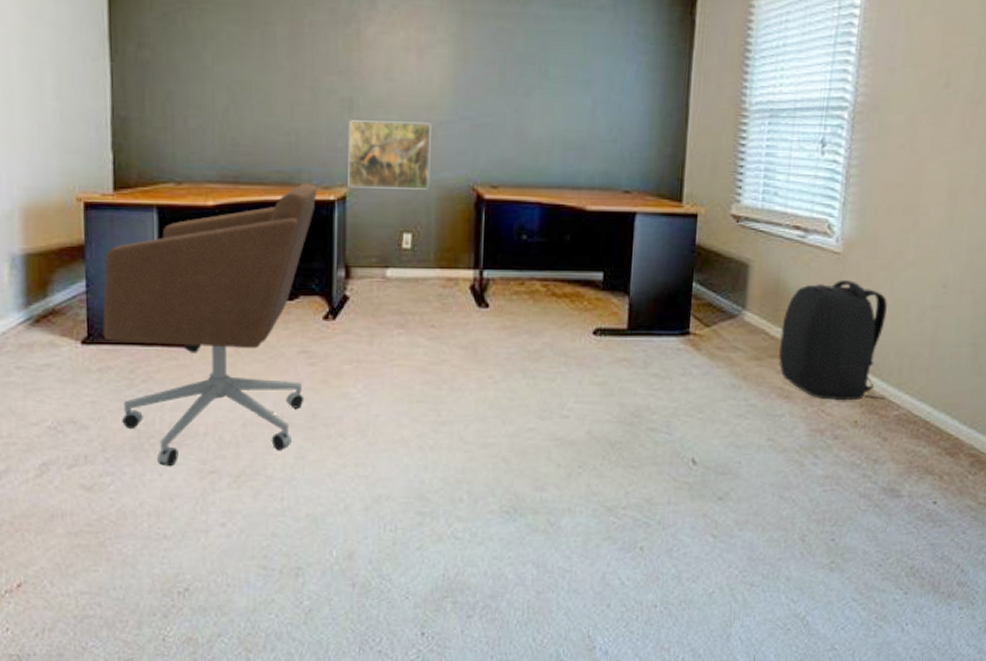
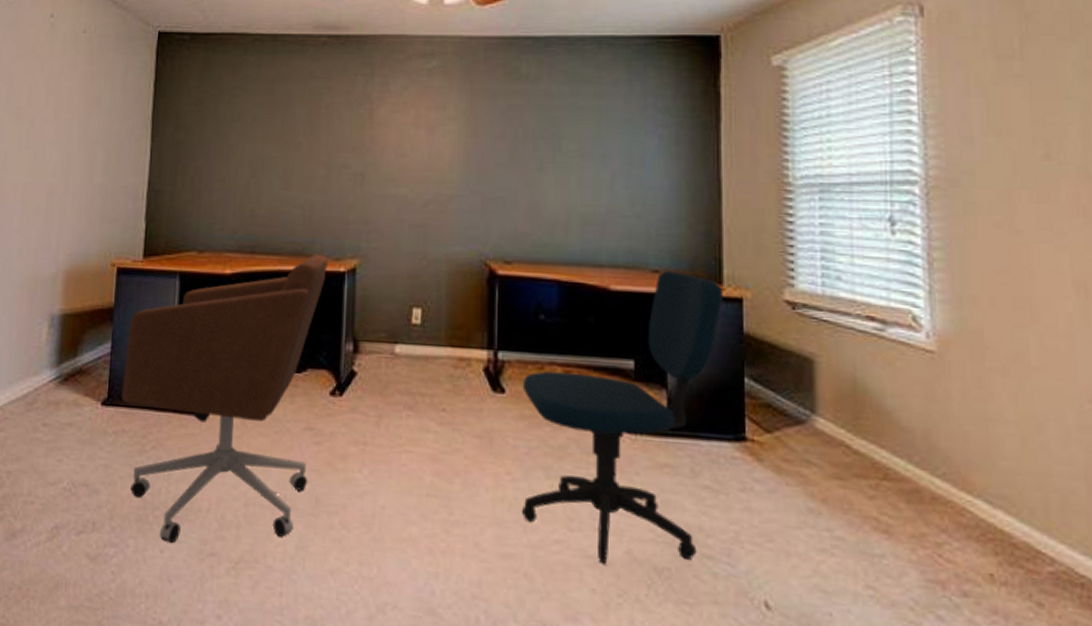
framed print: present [348,120,431,190] -> none [358,194,441,264]
office chair: none [500,190,683,444] -> present [521,270,724,564]
backpack: present [779,280,887,401] -> none [866,385,1030,549]

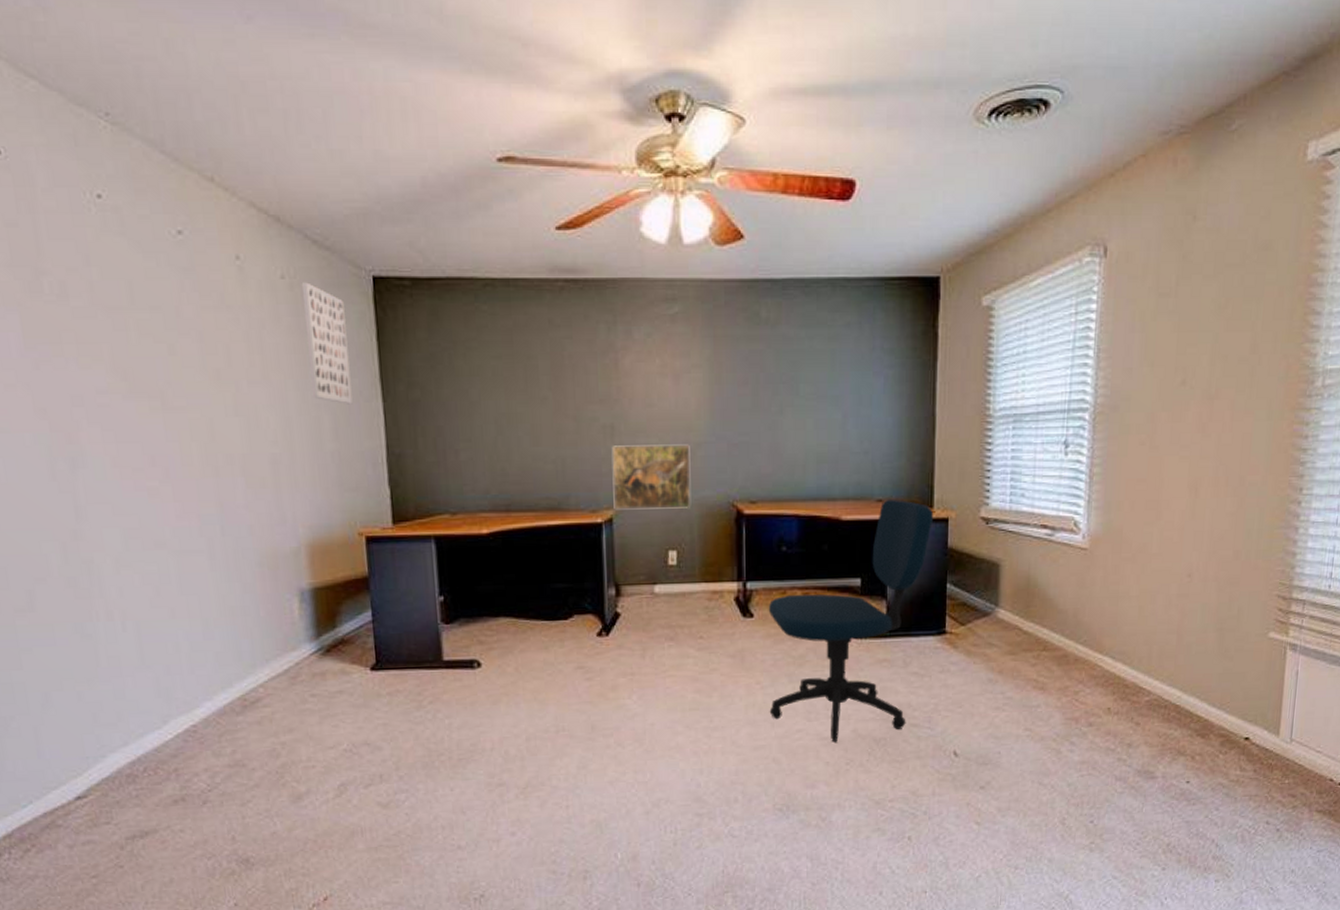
wall art: none [91,36,131,143] -> present [301,282,353,405]
office chair: present [121,253,329,544] -> none [388,507,586,782]
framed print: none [358,194,441,264] -> present [611,444,691,510]

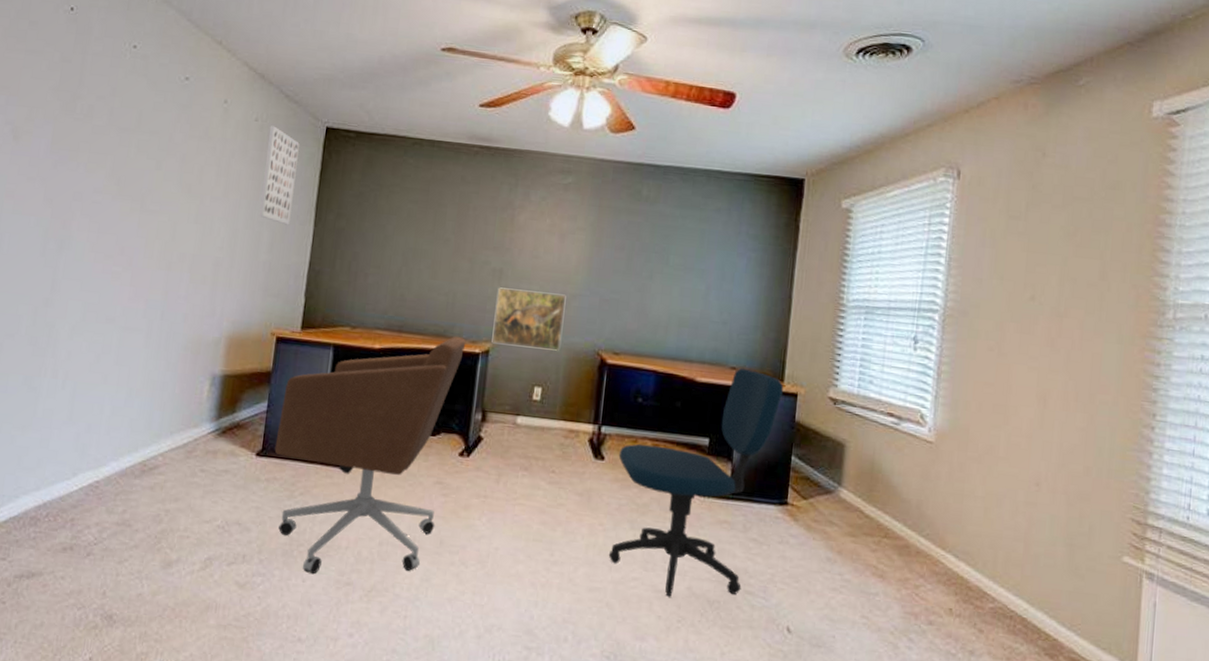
office chair: none [388,507,586,782] -> present [274,336,466,575]

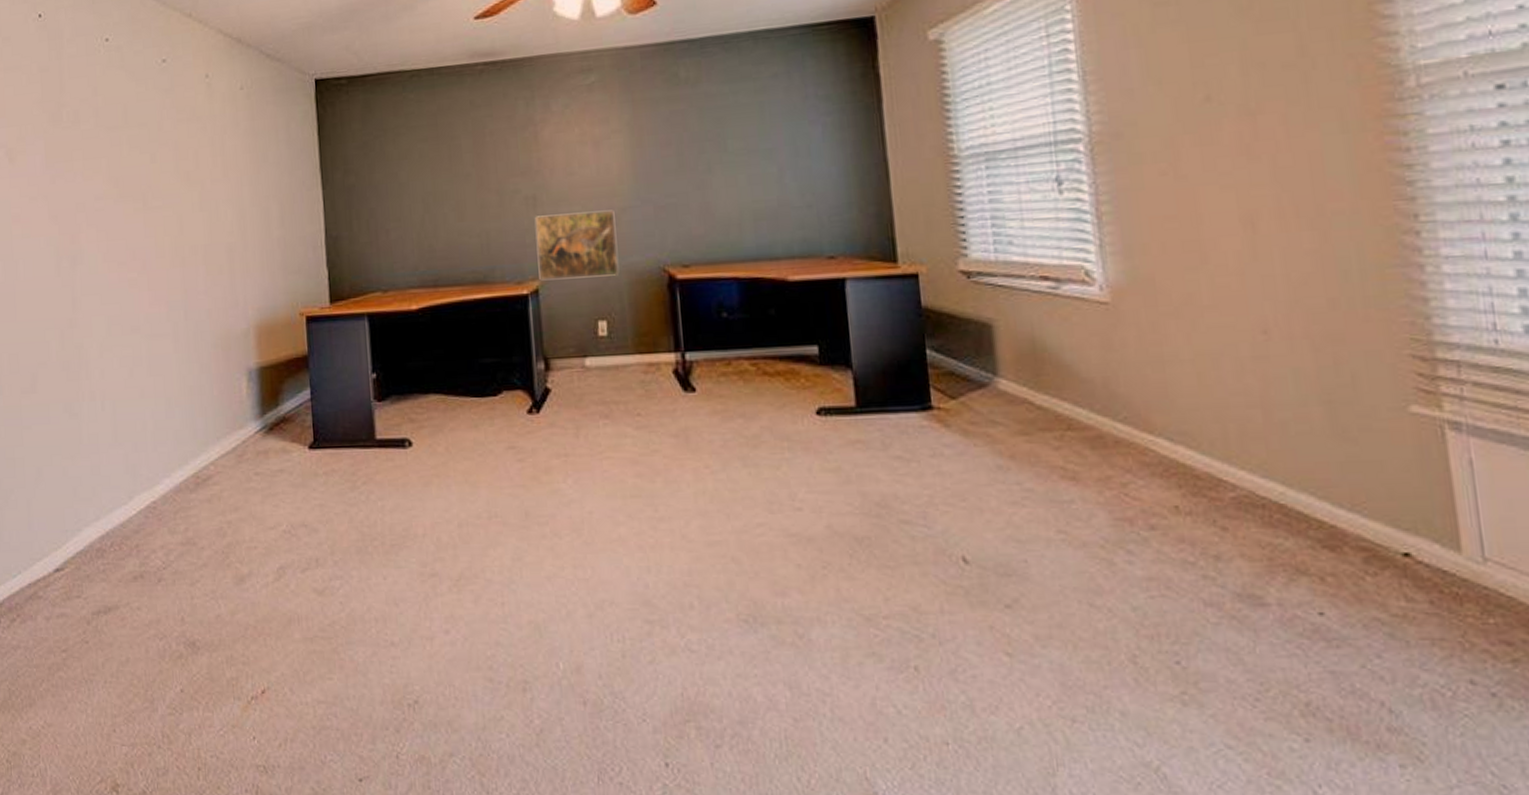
wall art: present [258,125,300,226] -> none [256,90,297,194]
office chair: present [274,336,466,575] -> none [325,279,516,570]
office chair: present [608,367,784,597] -> none [711,254,900,540]

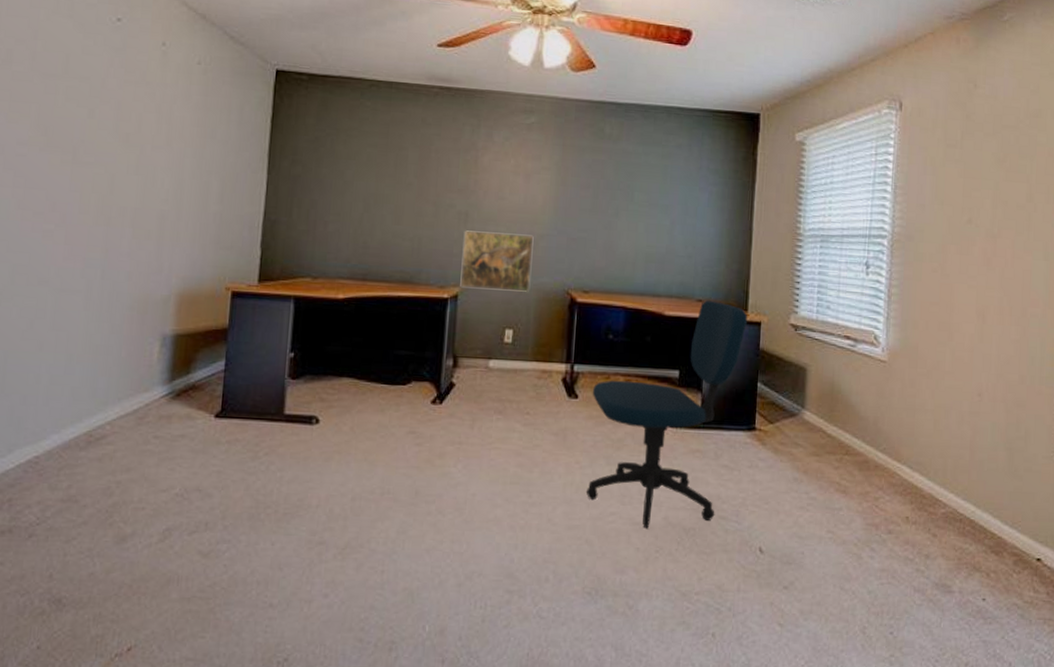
office chair: none [711,254,900,540] -> present [585,299,748,528]

